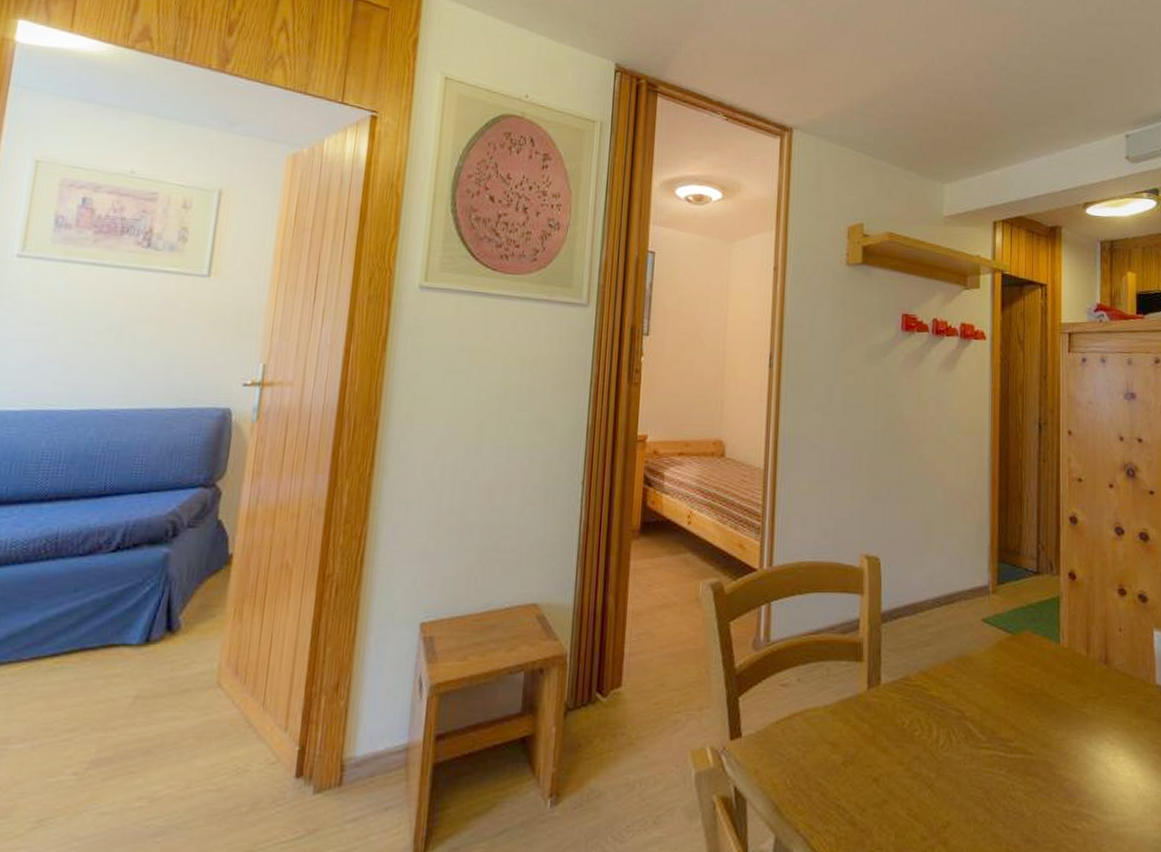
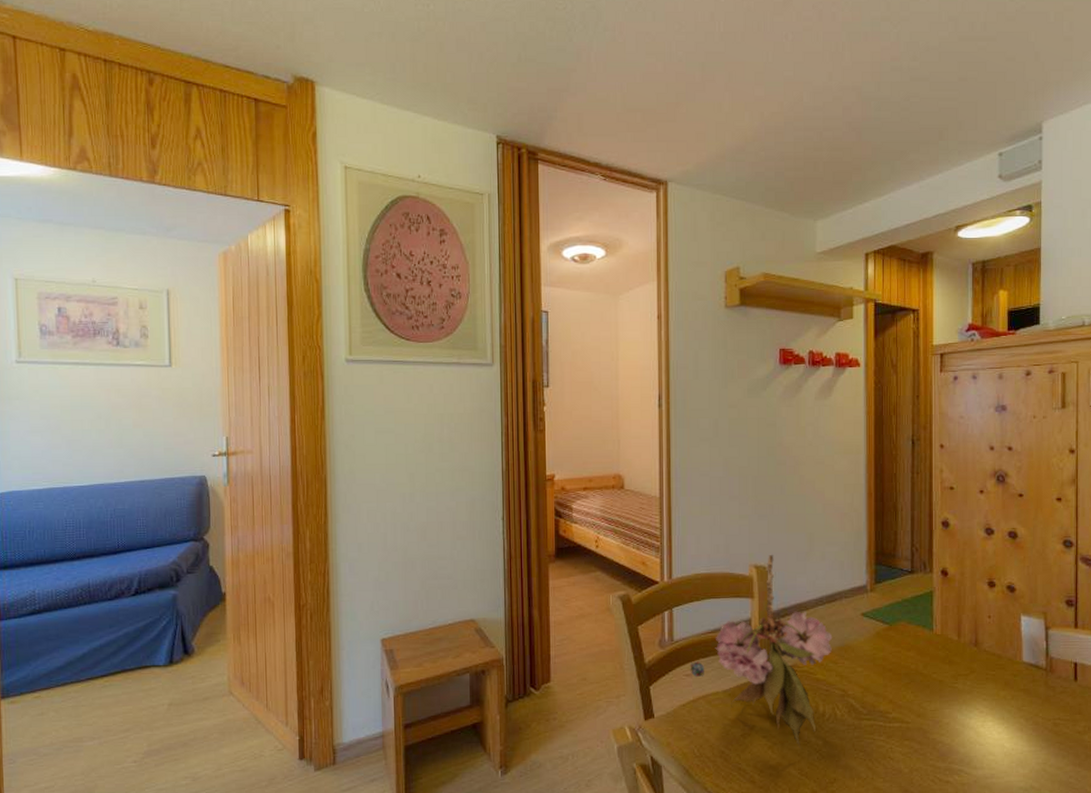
flower: none [787,543,950,784] -> present [690,554,833,749]

